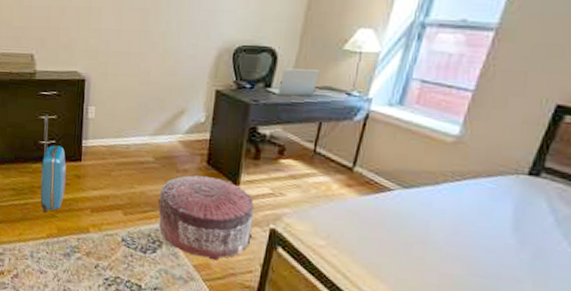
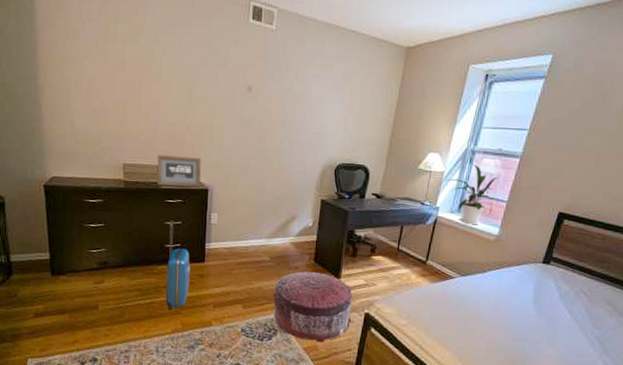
picture frame: none [31,42,78,78] -> present [157,155,202,187]
laptop: present [265,68,321,97] -> none [360,182,402,205]
house plant: none [382,41,462,122] -> present [445,164,499,225]

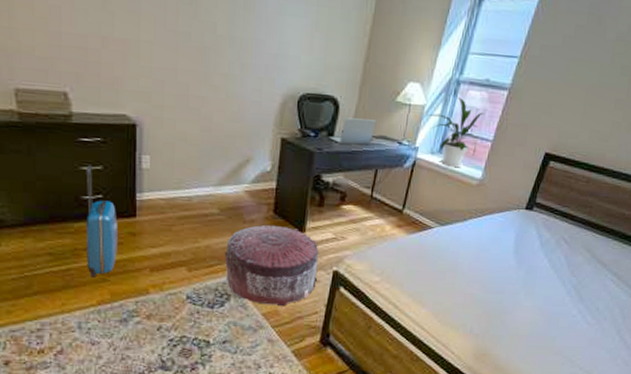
picture frame: present [157,155,202,187] -> none [63,77,126,122]
laptop: none [360,182,402,205] -> present [328,117,377,145]

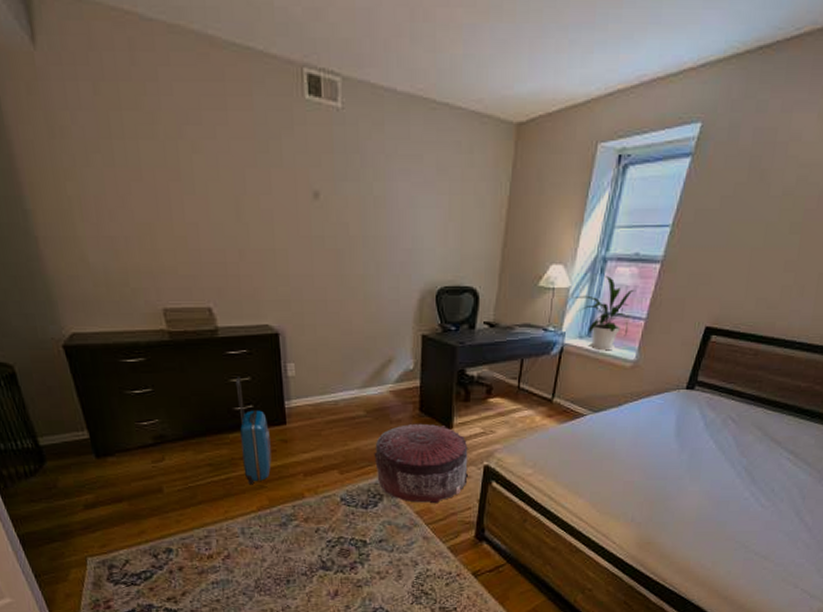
laptop: present [328,117,377,145] -> none [470,308,519,335]

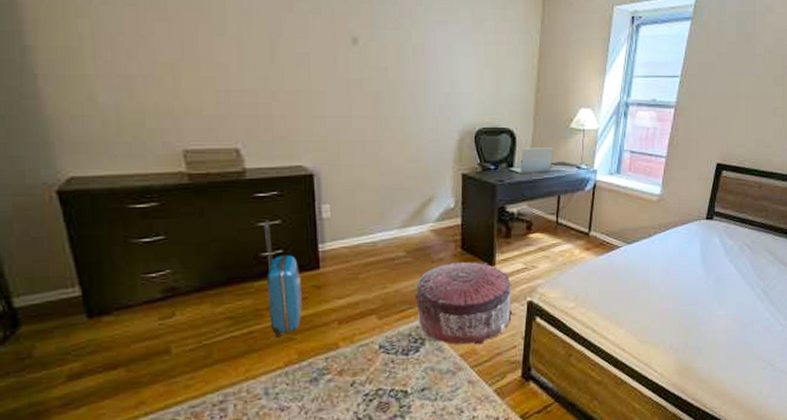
laptop: none [470,308,519,335] -> present [508,147,554,174]
house plant: present [572,275,636,351] -> none [601,118,656,186]

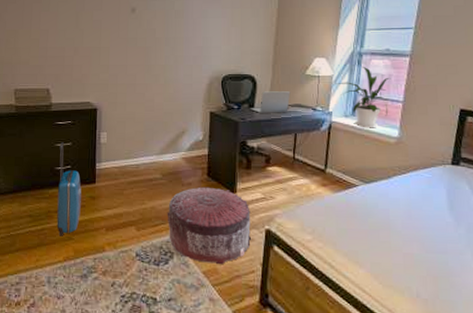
house plant: none [601,118,656,186] -> present [335,66,391,128]

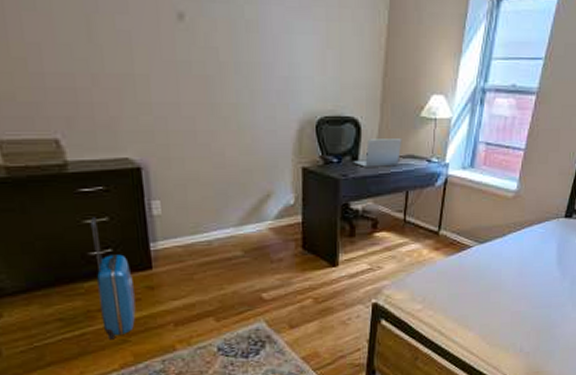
pouf: present [167,186,252,265] -> none [253,261,357,348]
house plant: present [335,66,391,128] -> none [454,106,515,182]

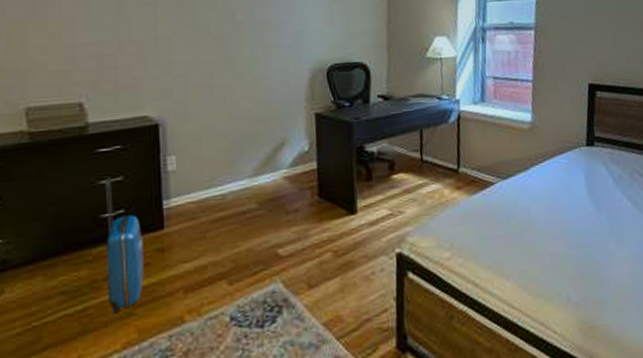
laptop: present [353,139,402,167] -> none [364,79,411,109]

